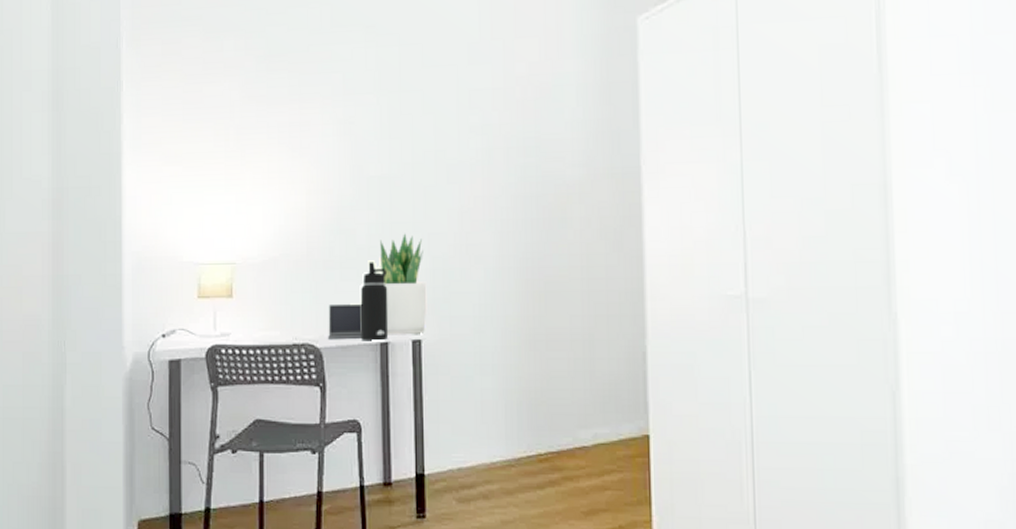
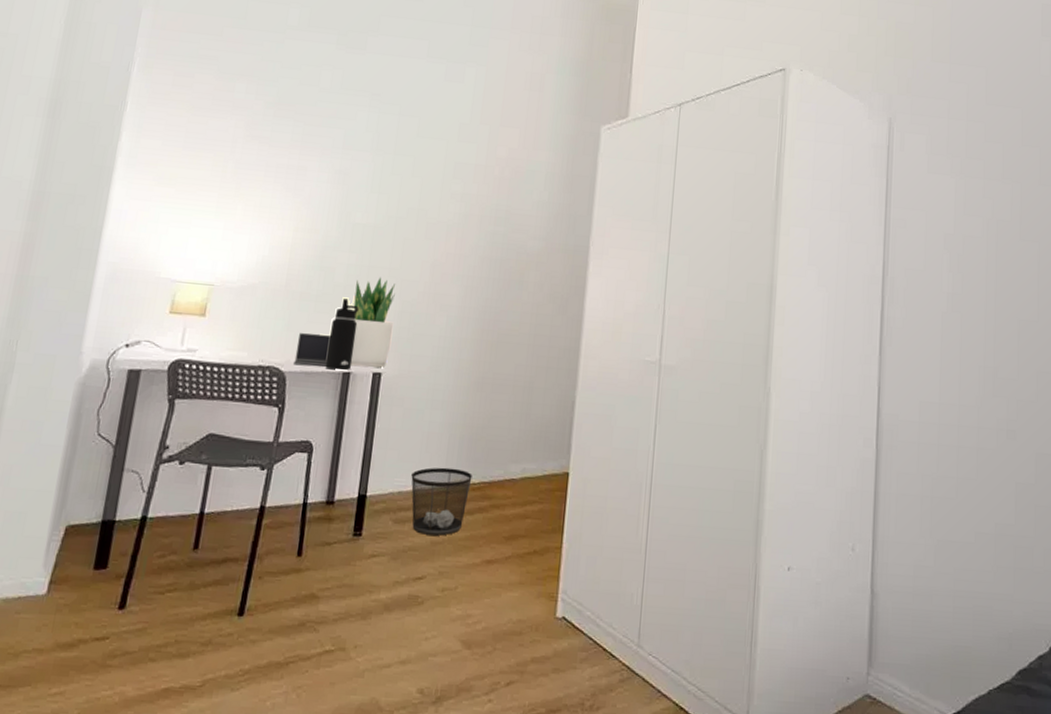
waste bin: none [469,438,537,514] -> present [411,467,473,536]

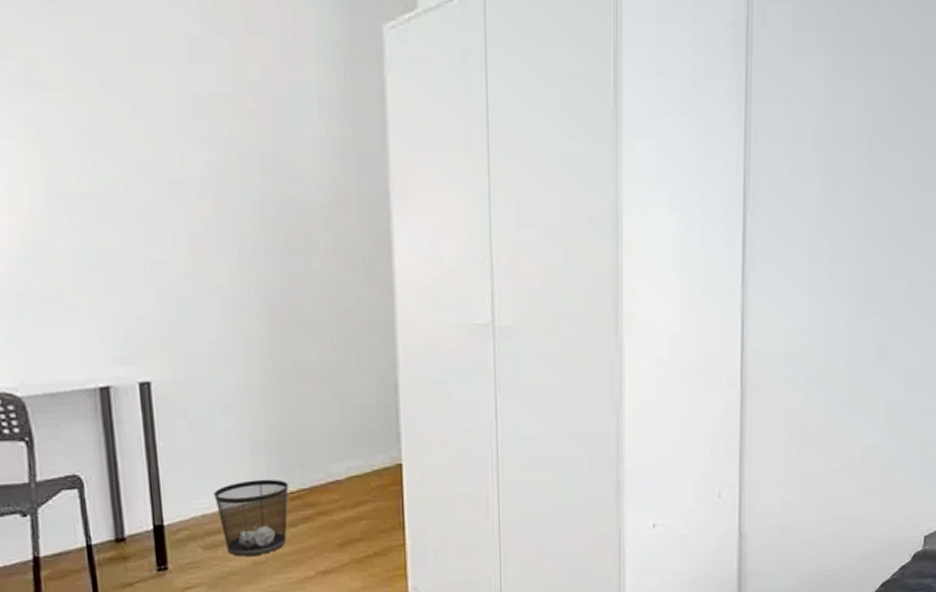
laptop computer: present [294,333,331,367] -> none [28,343,76,387]
water bottle: present [325,298,359,371] -> none [69,295,110,387]
planter: present [351,277,395,368] -> none [90,261,155,379]

